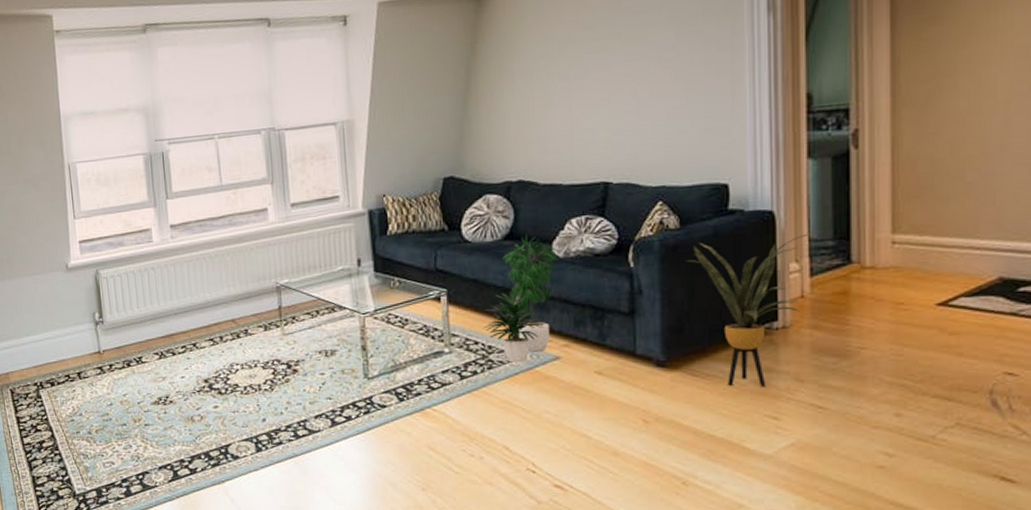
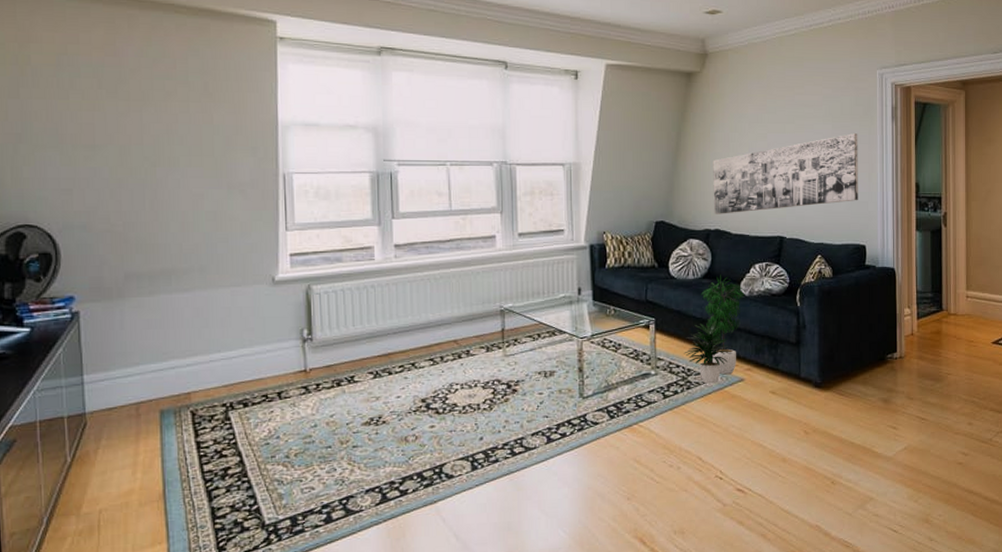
wall art: none [512,37,716,163] -> present [713,132,858,214]
house plant: present [685,230,821,386] -> none [836,285,924,403]

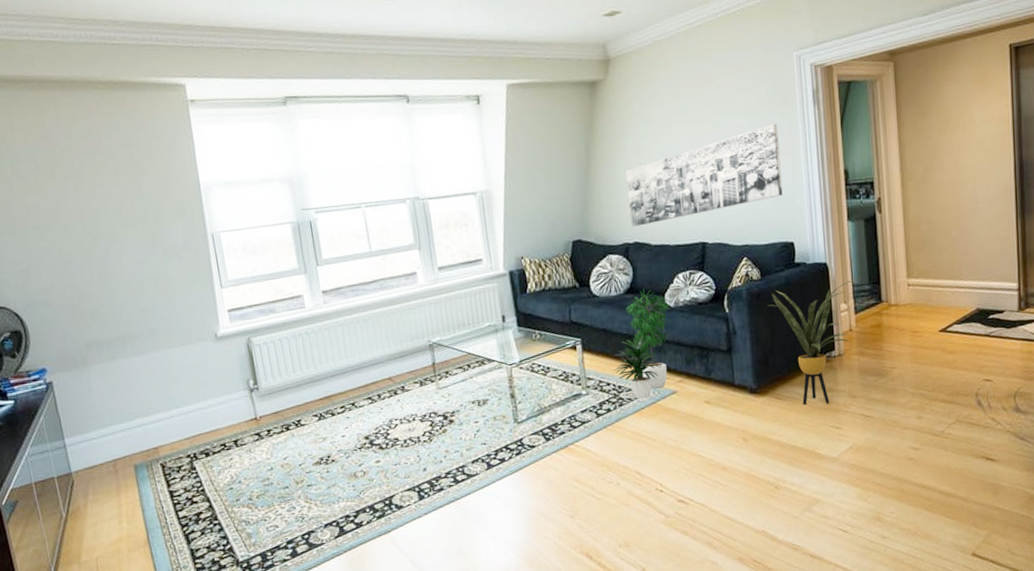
house plant: none [836,285,924,403] -> present [767,277,860,405]

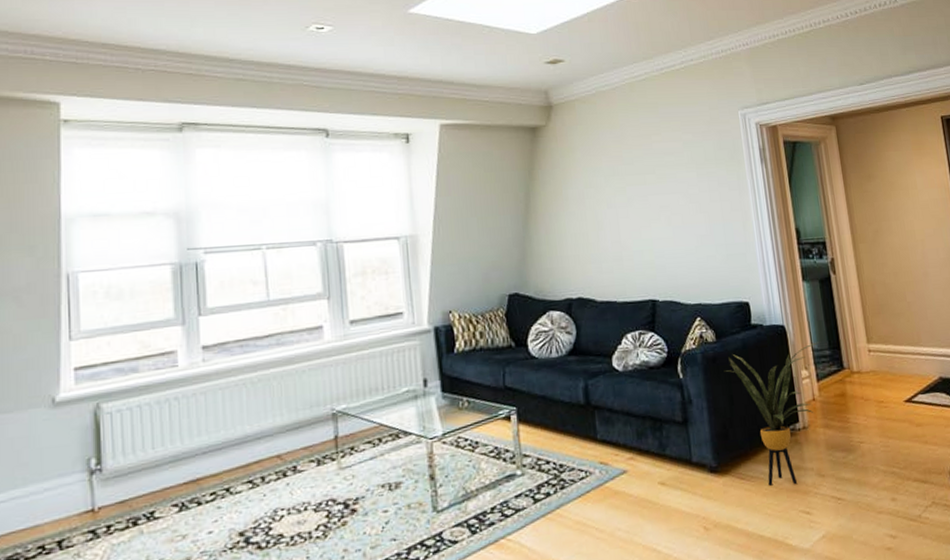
potted plant: present [613,287,671,399] -> none [553,348,620,481]
wall art: present [625,123,783,227] -> none [568,178,735,281]

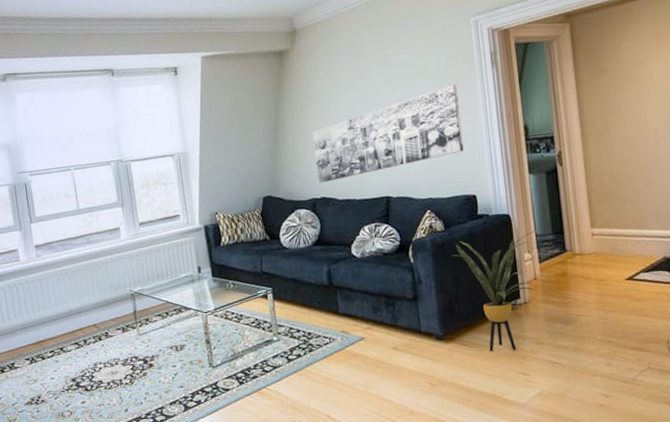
wall art: none [568,178,735,281] -> present [312,84,464,183]

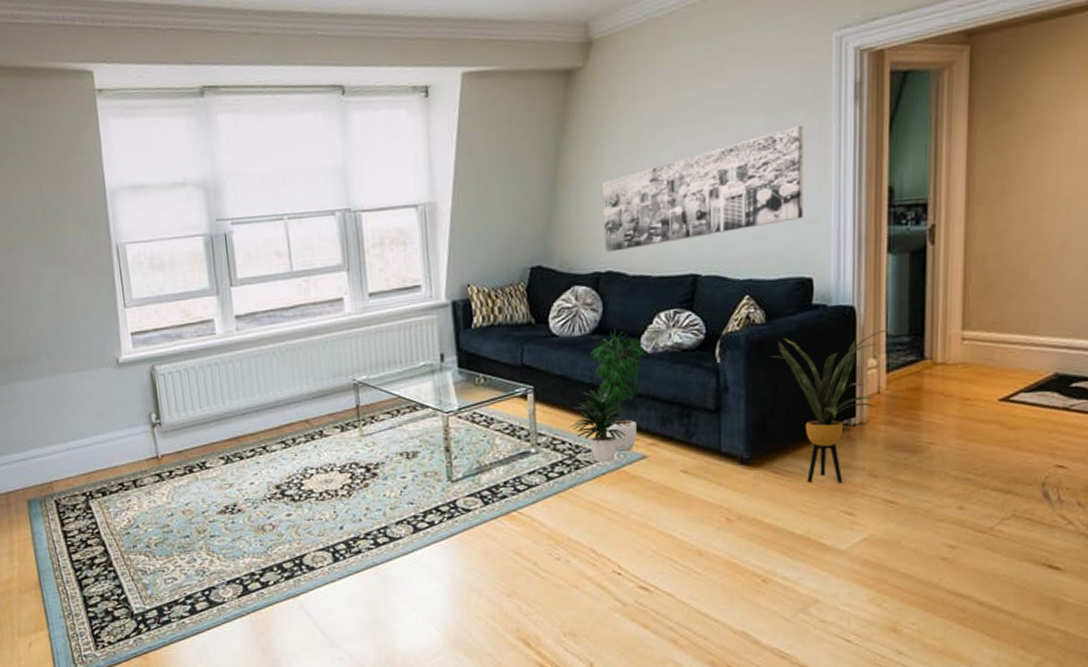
potted plant: none [303,239,358,345] -> present [570,327,648,463]

